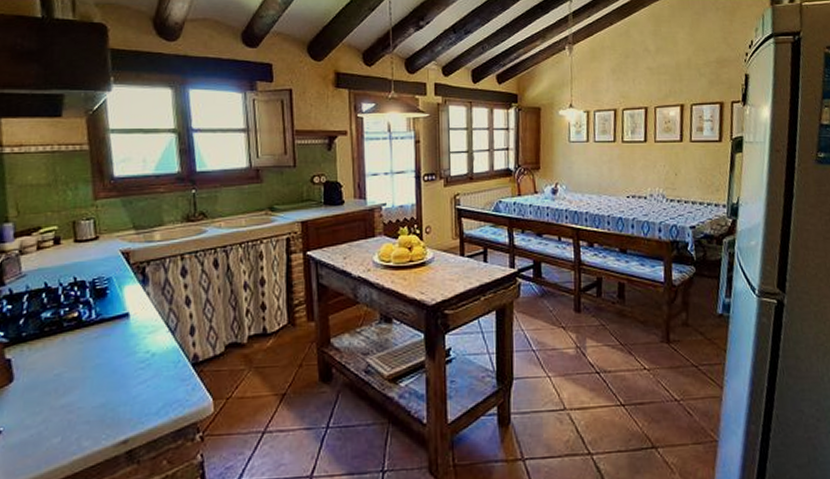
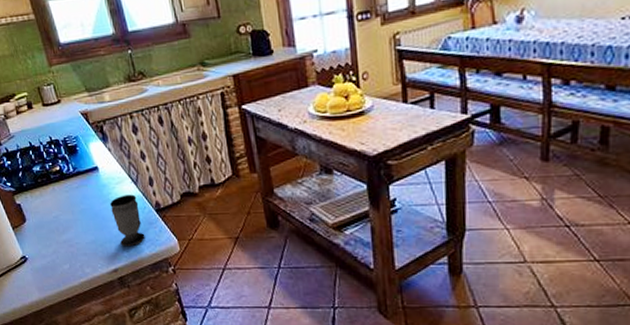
cup: none [135,346,173,411] -> present [110,194,145,247]

